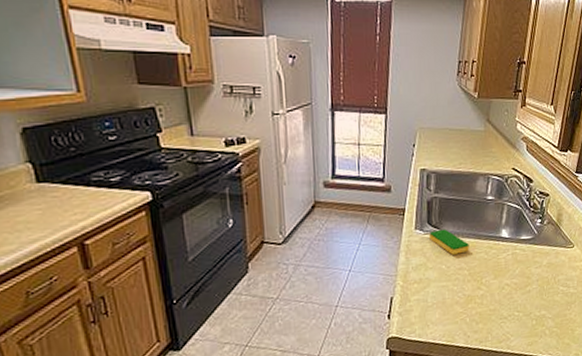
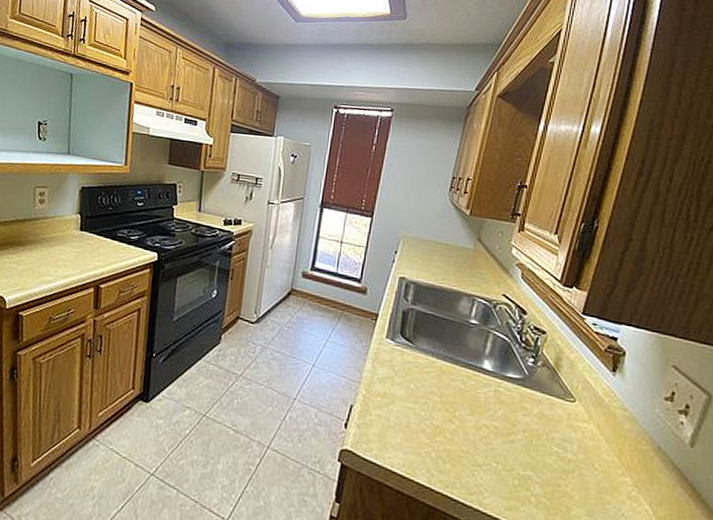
dish sponge: present [429,229,469,255] -> none [400,344,444,376]

